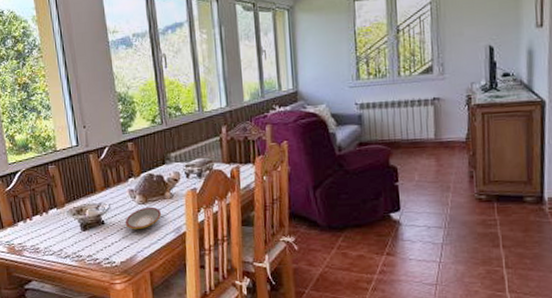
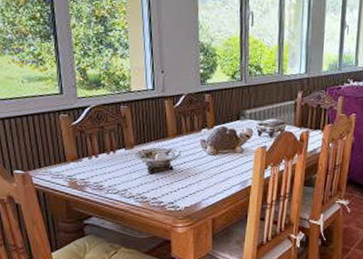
plate: present [125,206,161,229] -> none [193,158,230,178]

